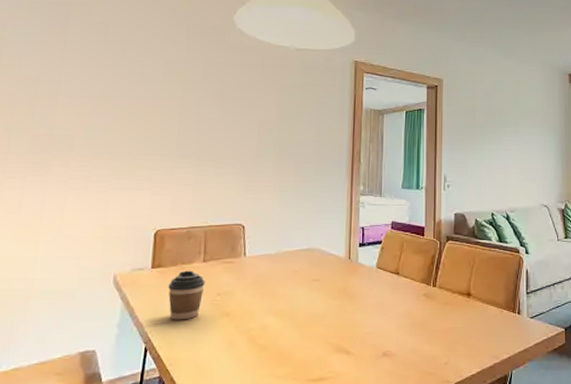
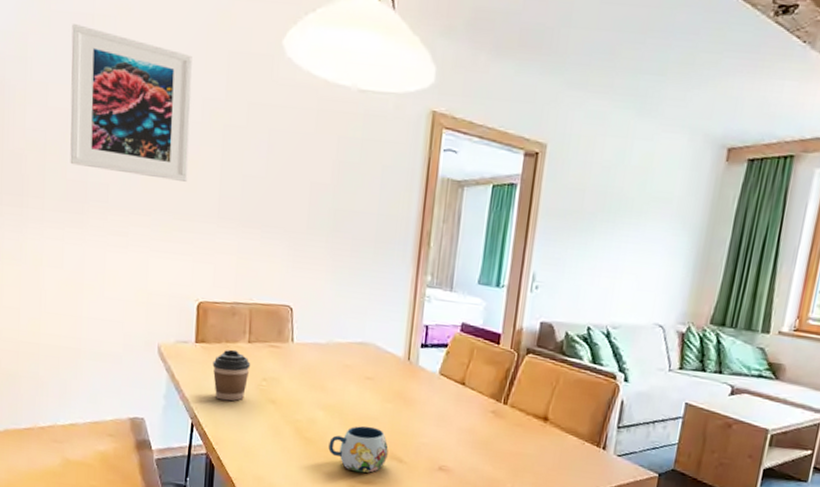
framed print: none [37,11,157,128] -> present [70,24,193,182]
mug: none [281,324,337,371] -> present [328,426,389,473]

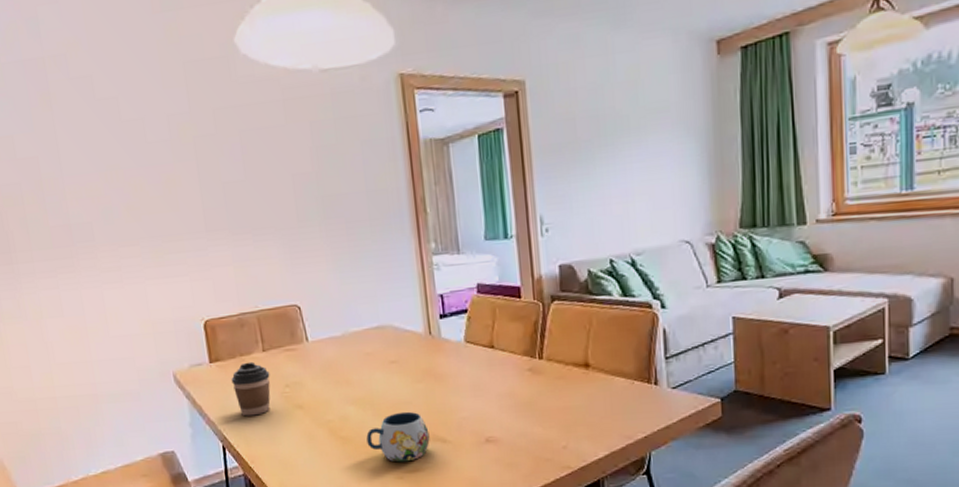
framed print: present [70,24,193,182] -> none [25,70,169,211]

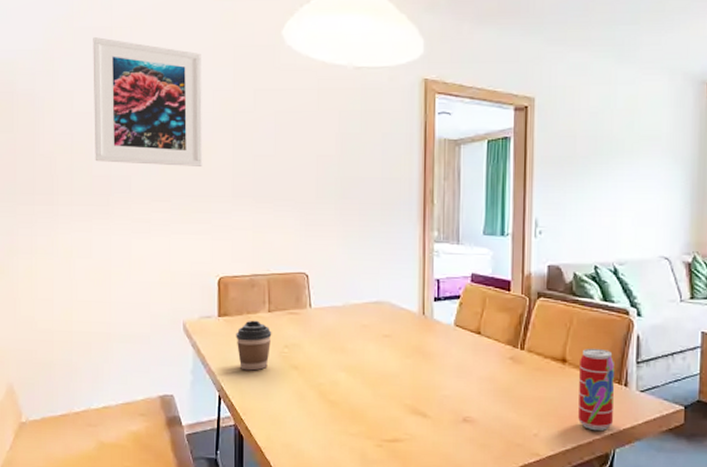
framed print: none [25,70,169,211] -> present [93,37,203,166]
mug: present [366,411,430,462] -> none [353,383,412,431]
beverage can: none [604,347,645,436] -> present [578,348,616,431]

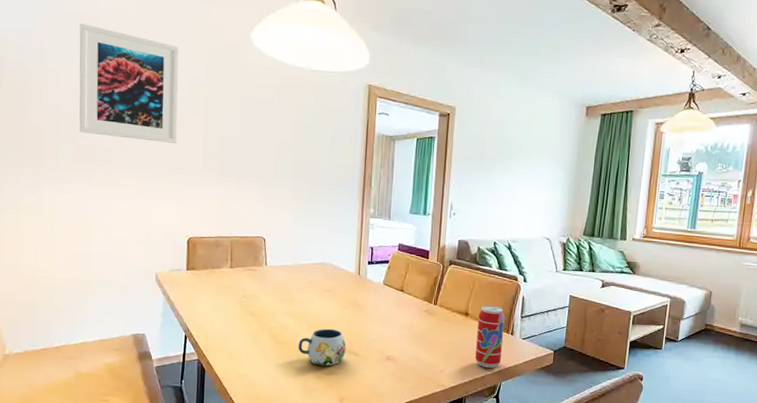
coffee cup: present [236,320,272,371] -> none [201,274,233,316]
mug: none [353,383,412,431] -> present [298,328,346,366]

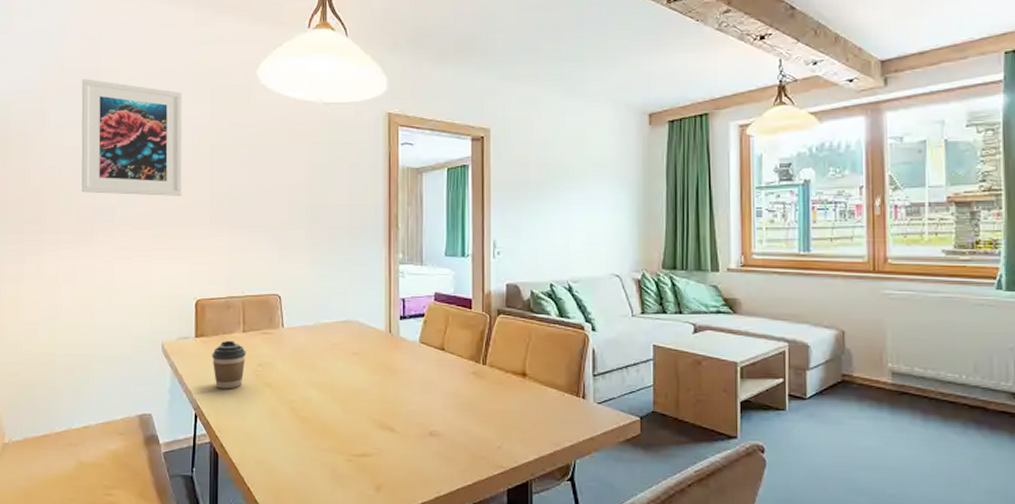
coffee cup: none [201,274,233,316] -> present [212,340,246,389]
mug: present [298,328,346,366] -> none [324,399,380,446]
beverage can: present [475,305,505,369] -> none [539,362,573,443]

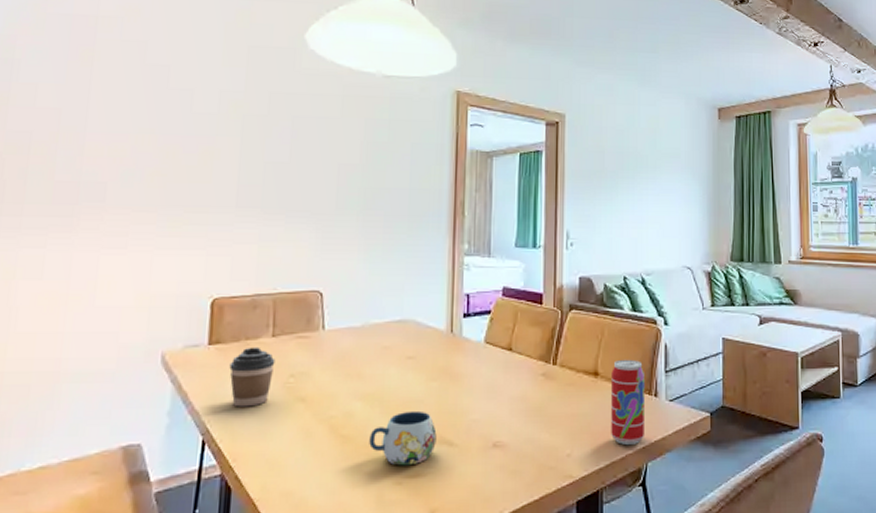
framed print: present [81,79,183,196] -> none [59,25,209,173]
mug: none [324,399,380,446] -> present [369,410,437,466]
beverage can: none [539,362,573,443] -> present [611,359,646,446]

